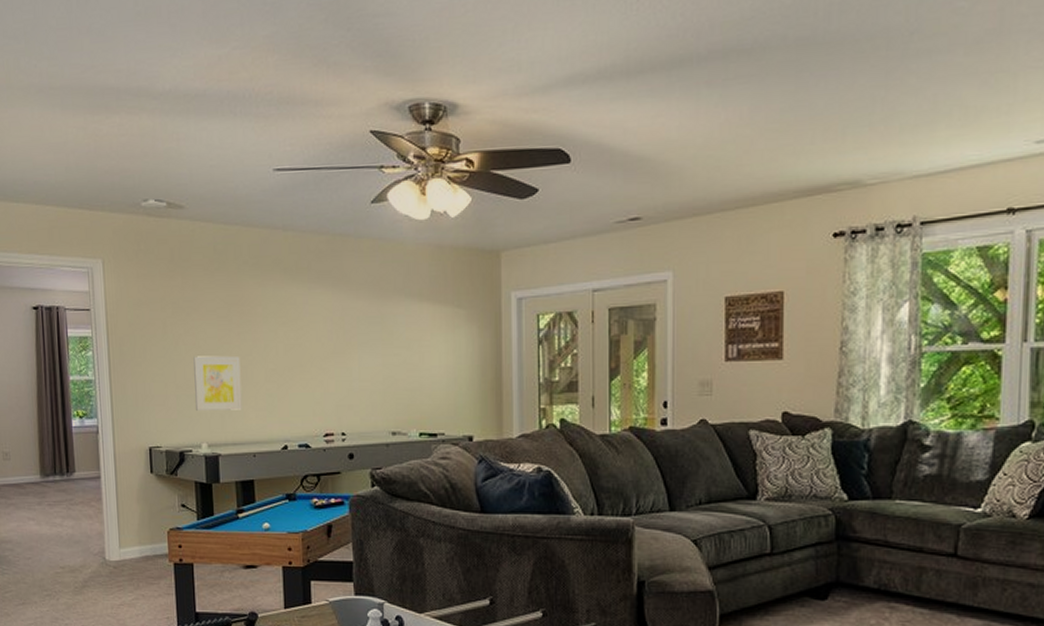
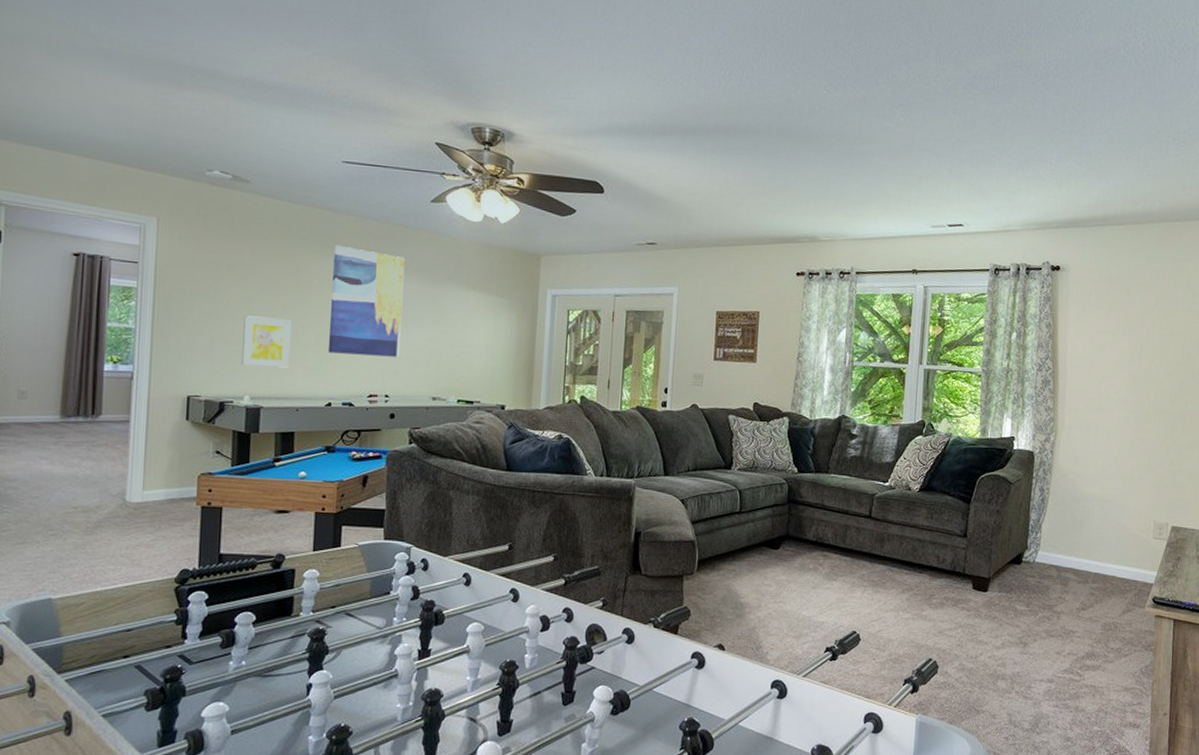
wall art: none [275,266,353,390] -> present [327,245,405,357]

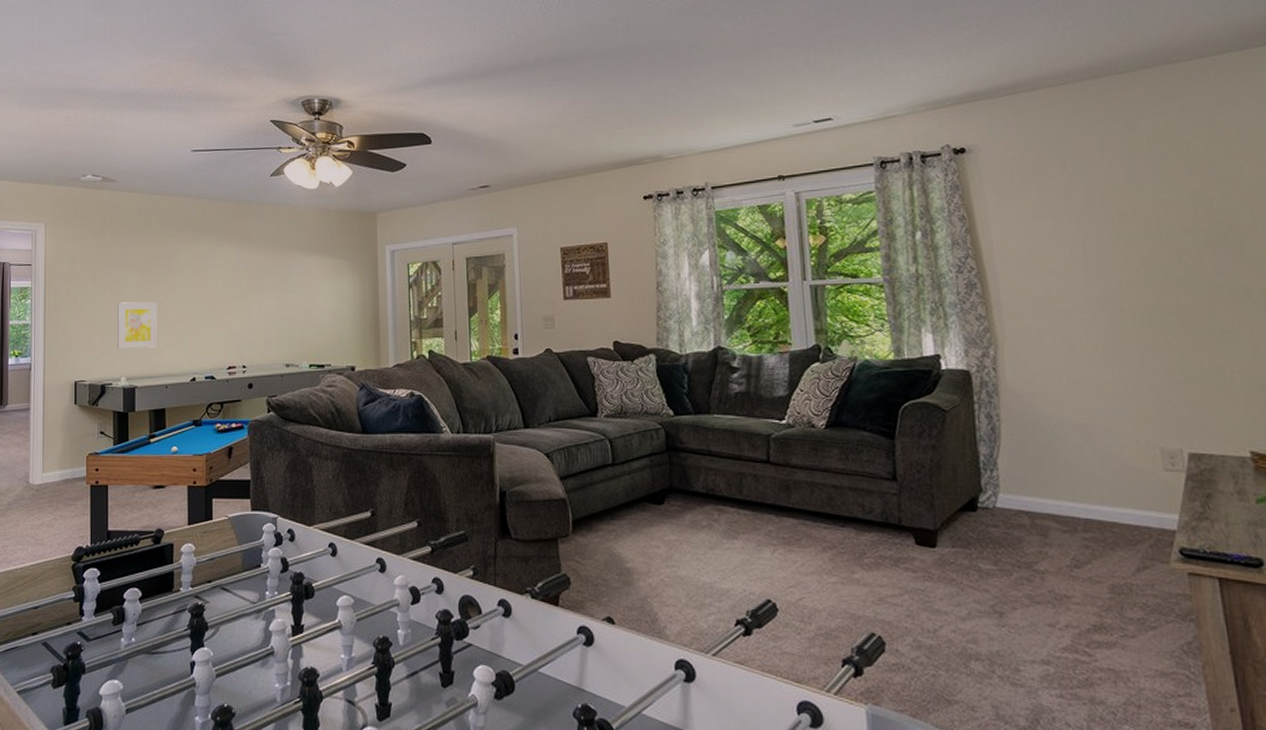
wall art: present [327,245,405,357] -> none [189,227,253,330]

